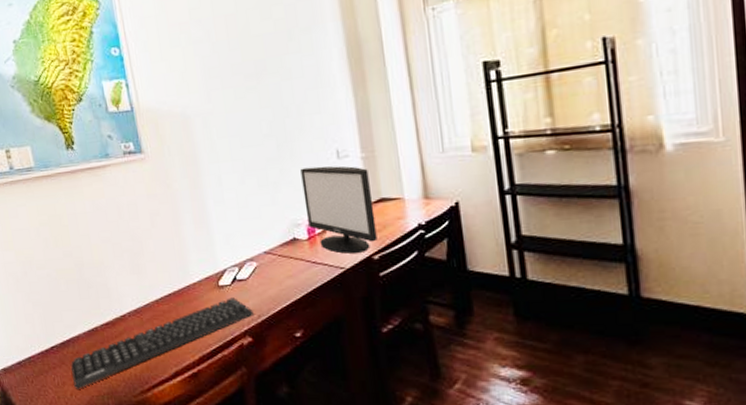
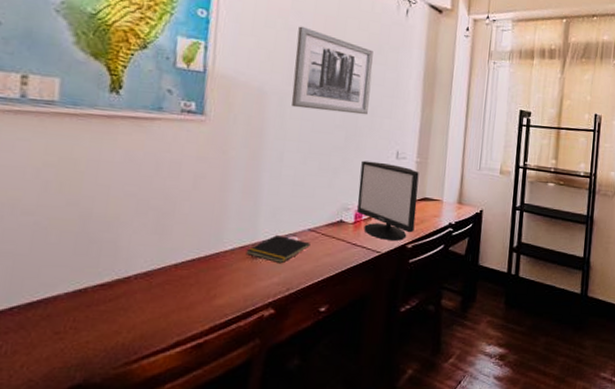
keyboard: present [71,297,254,389] -> none [30,269,283,359]
wall art: none [202,35,294,126] -> present [291,26,373,115]
notepad: none [211,262,270,290] -> present [246,235,310,263]

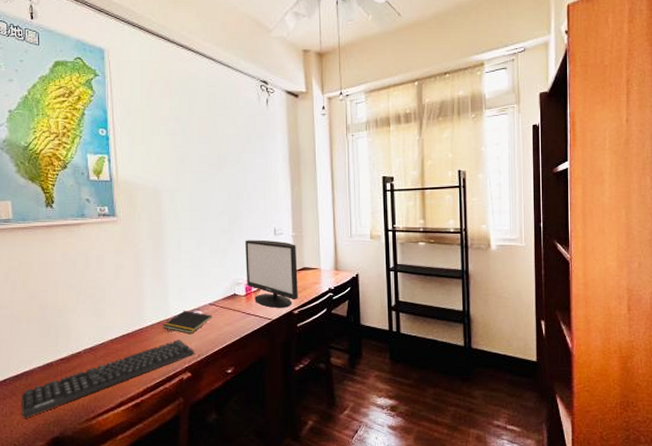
keyboard: none [30,269,283,359] -> present [22,339,195,418]
wall art: present [291,26,373,115] -> none [178,130,245,201]

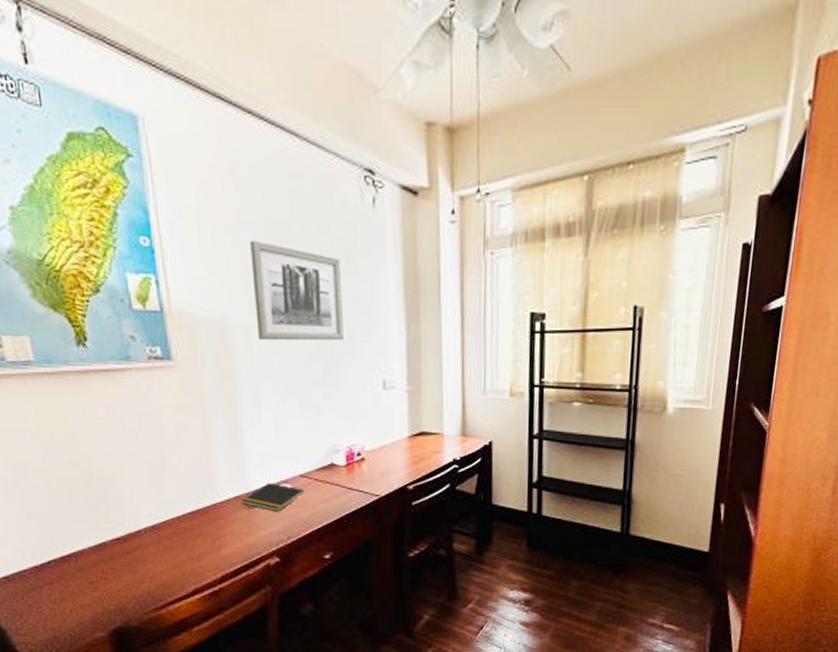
keyboard: present [22,339,195,418] -> none [72,518,283,606]
wall art: none [178,130,245,201] -> present [250,240,343,341]
monitor: present [245,240,298,308] -> none [345,395,414,482]

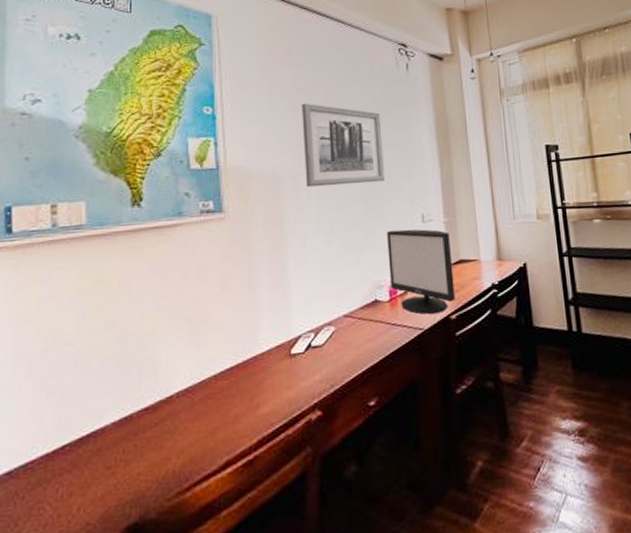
notepad: present [241,483,304,511] -> none [283,327,348,358]
monitor: none [345,395,414,482] -> present [387,229,455,315]

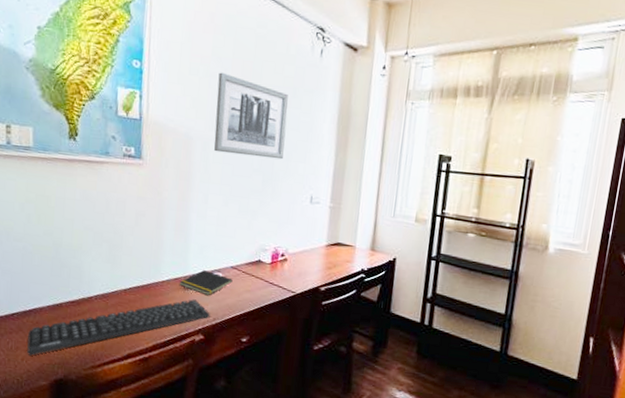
keyboard: none [85,366,326,500] -> present [27,299,210,356]
notepad: none [283,327,348,358] -> present [179,270,233,295]
monitor: present [387,229,455,315] -> none [274,204,332,283]

